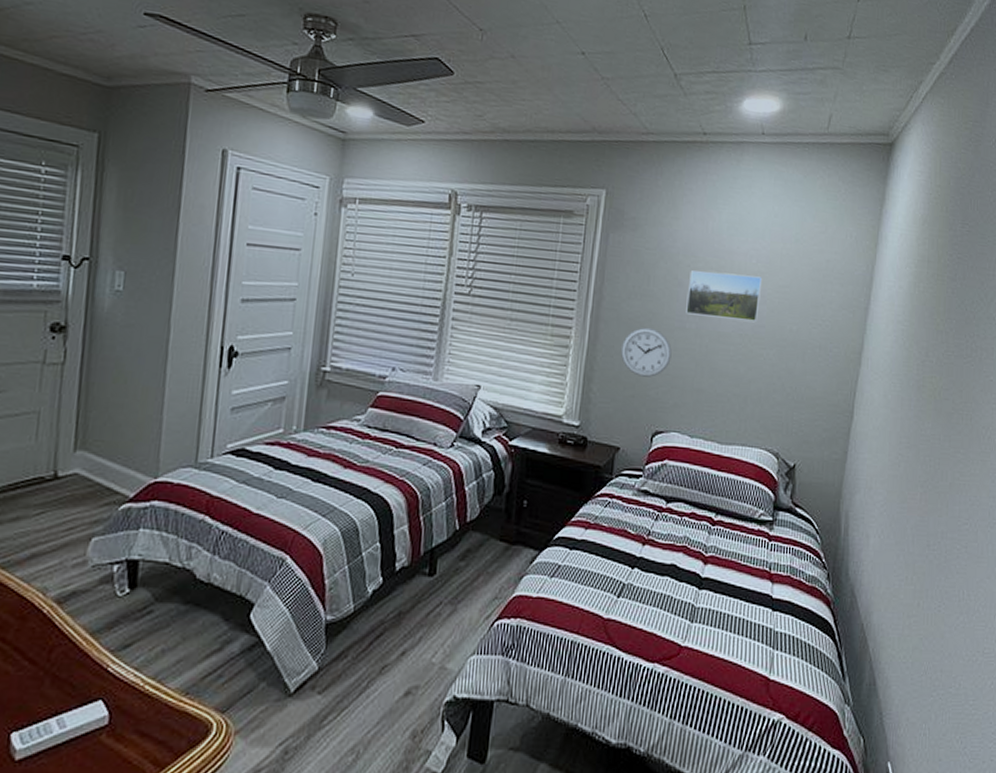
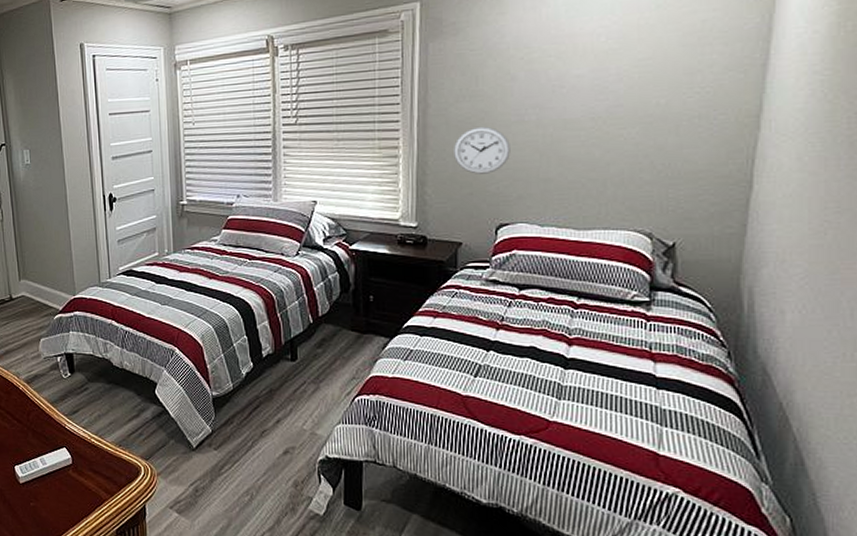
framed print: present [686,270,763,323] -> none [523,54,616,107]

